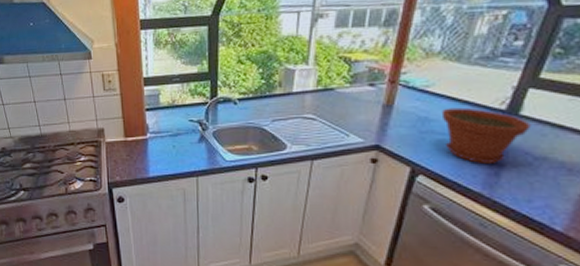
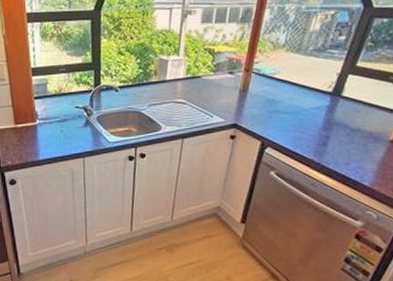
plant pot: present [441,107,531,163] -> none [284,91,350,136]

